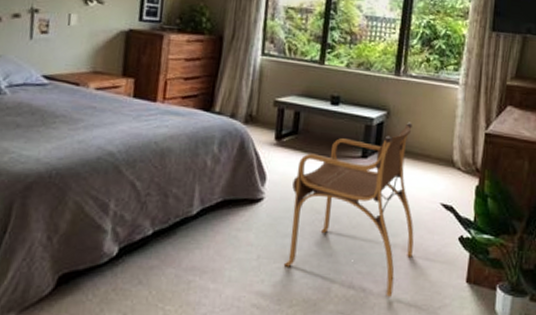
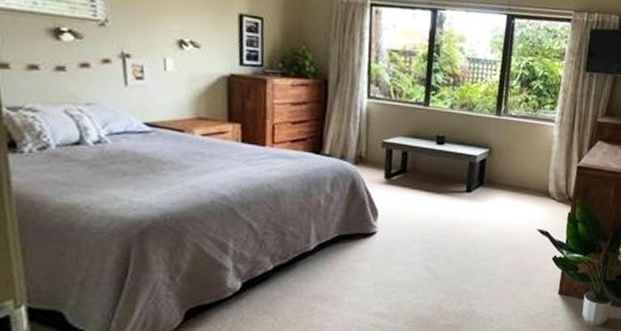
armchair: present [283,123,414,297] -> none [398,159,514,310]

